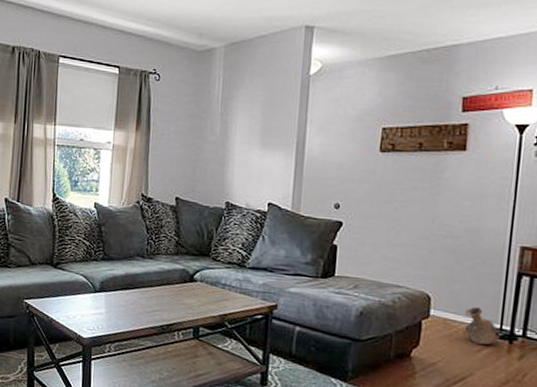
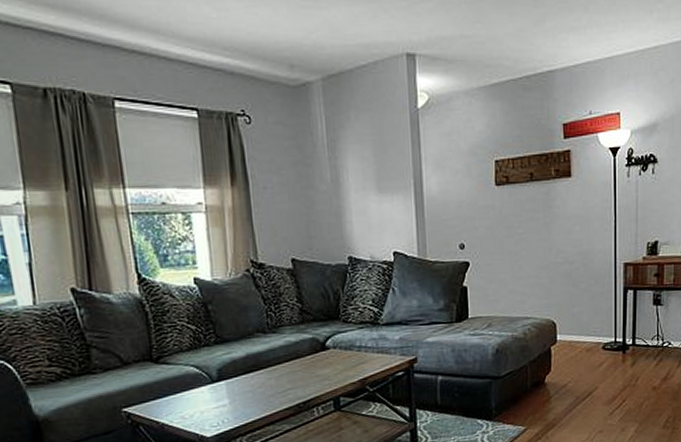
ceramic jug: present [464,306,501,345] -> none [585,325,616,360]

